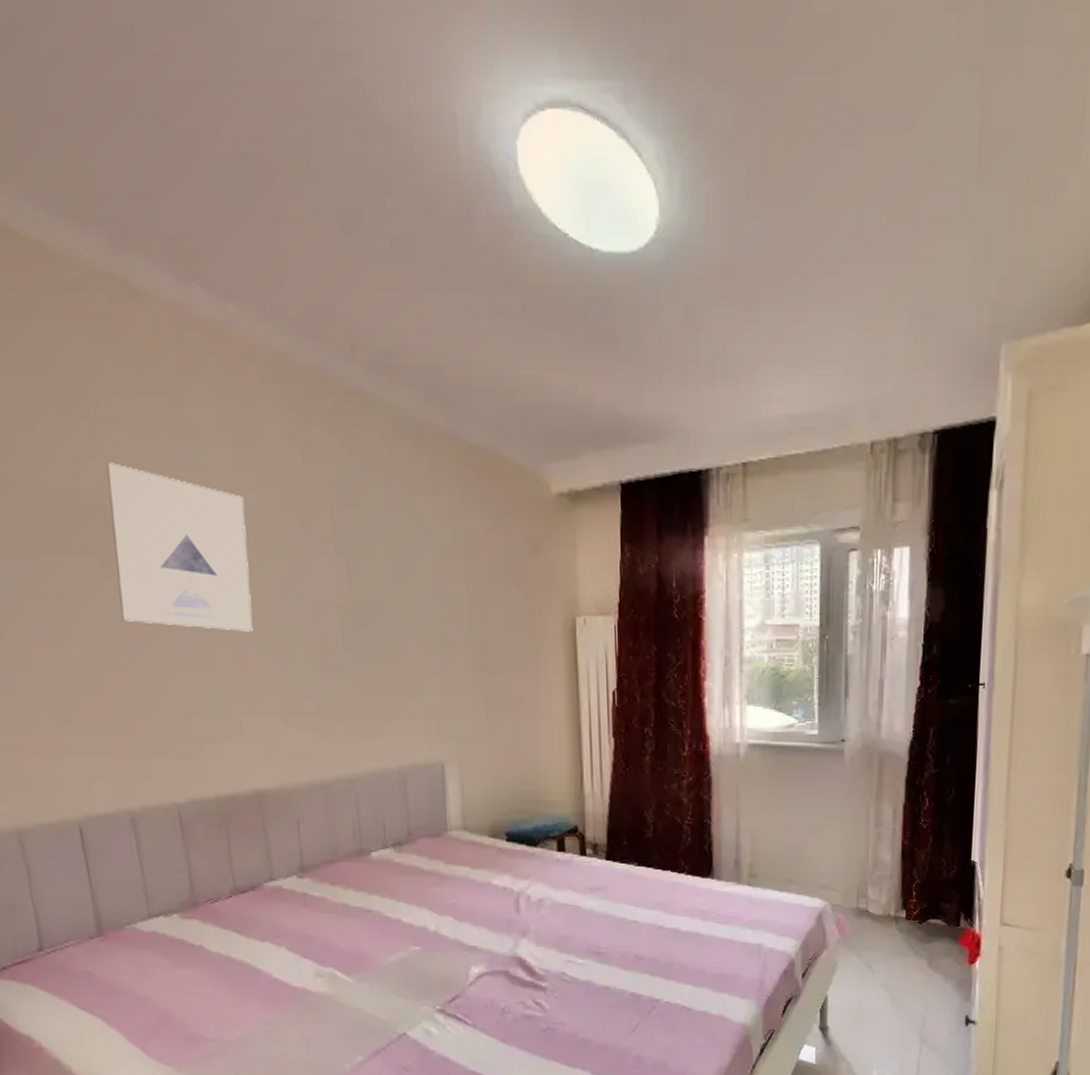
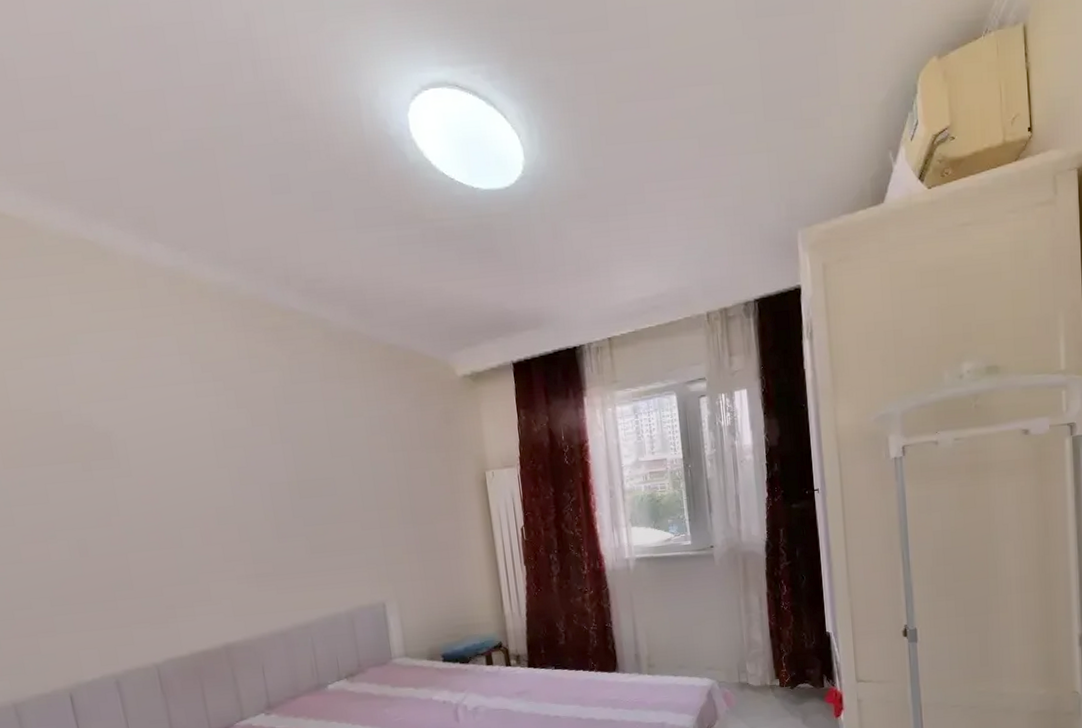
wall art: present [106,463,253,632] -> none [84,387,216,515]

